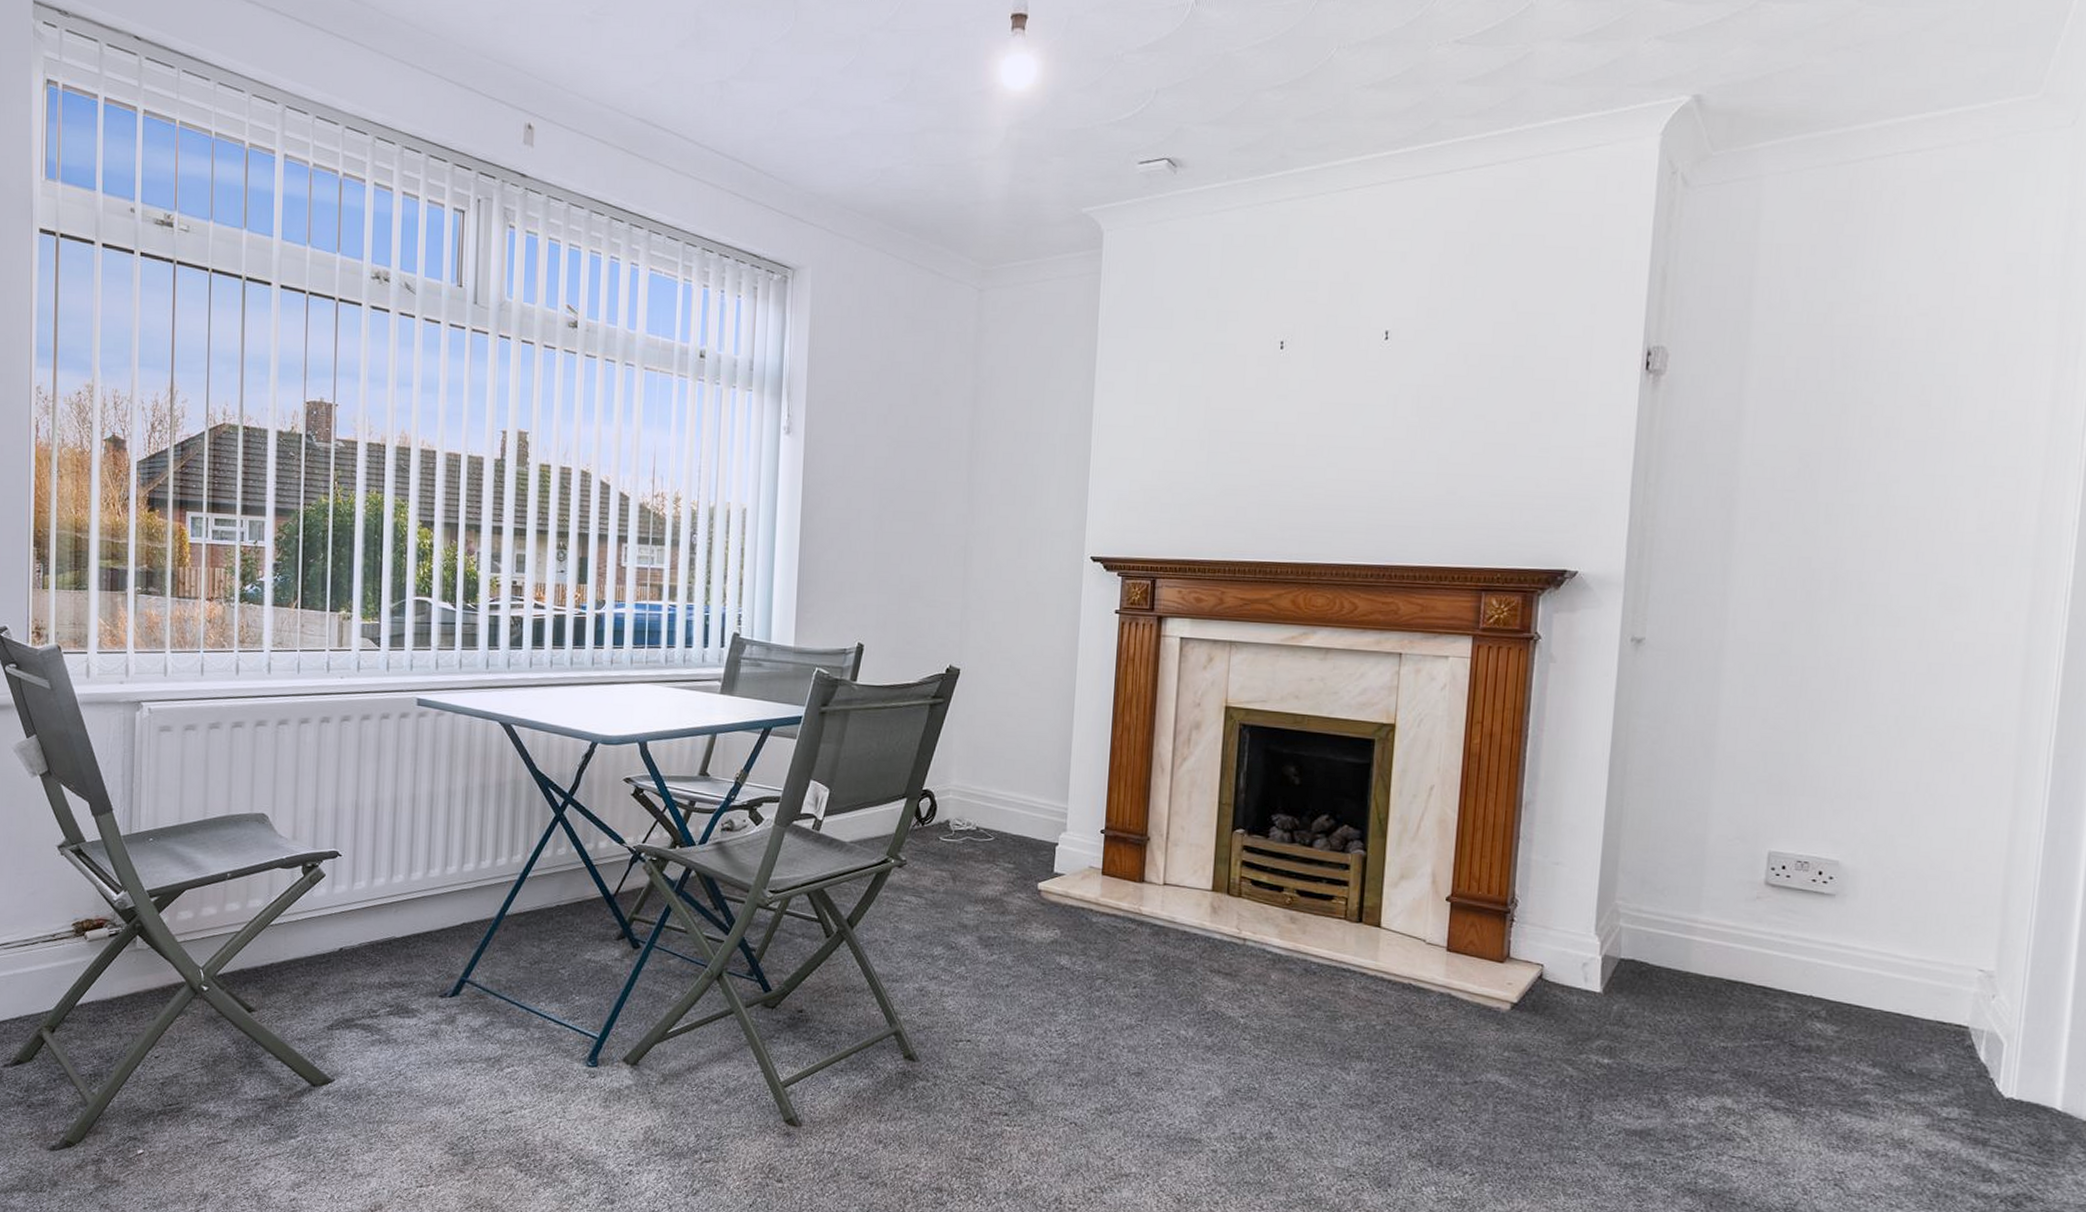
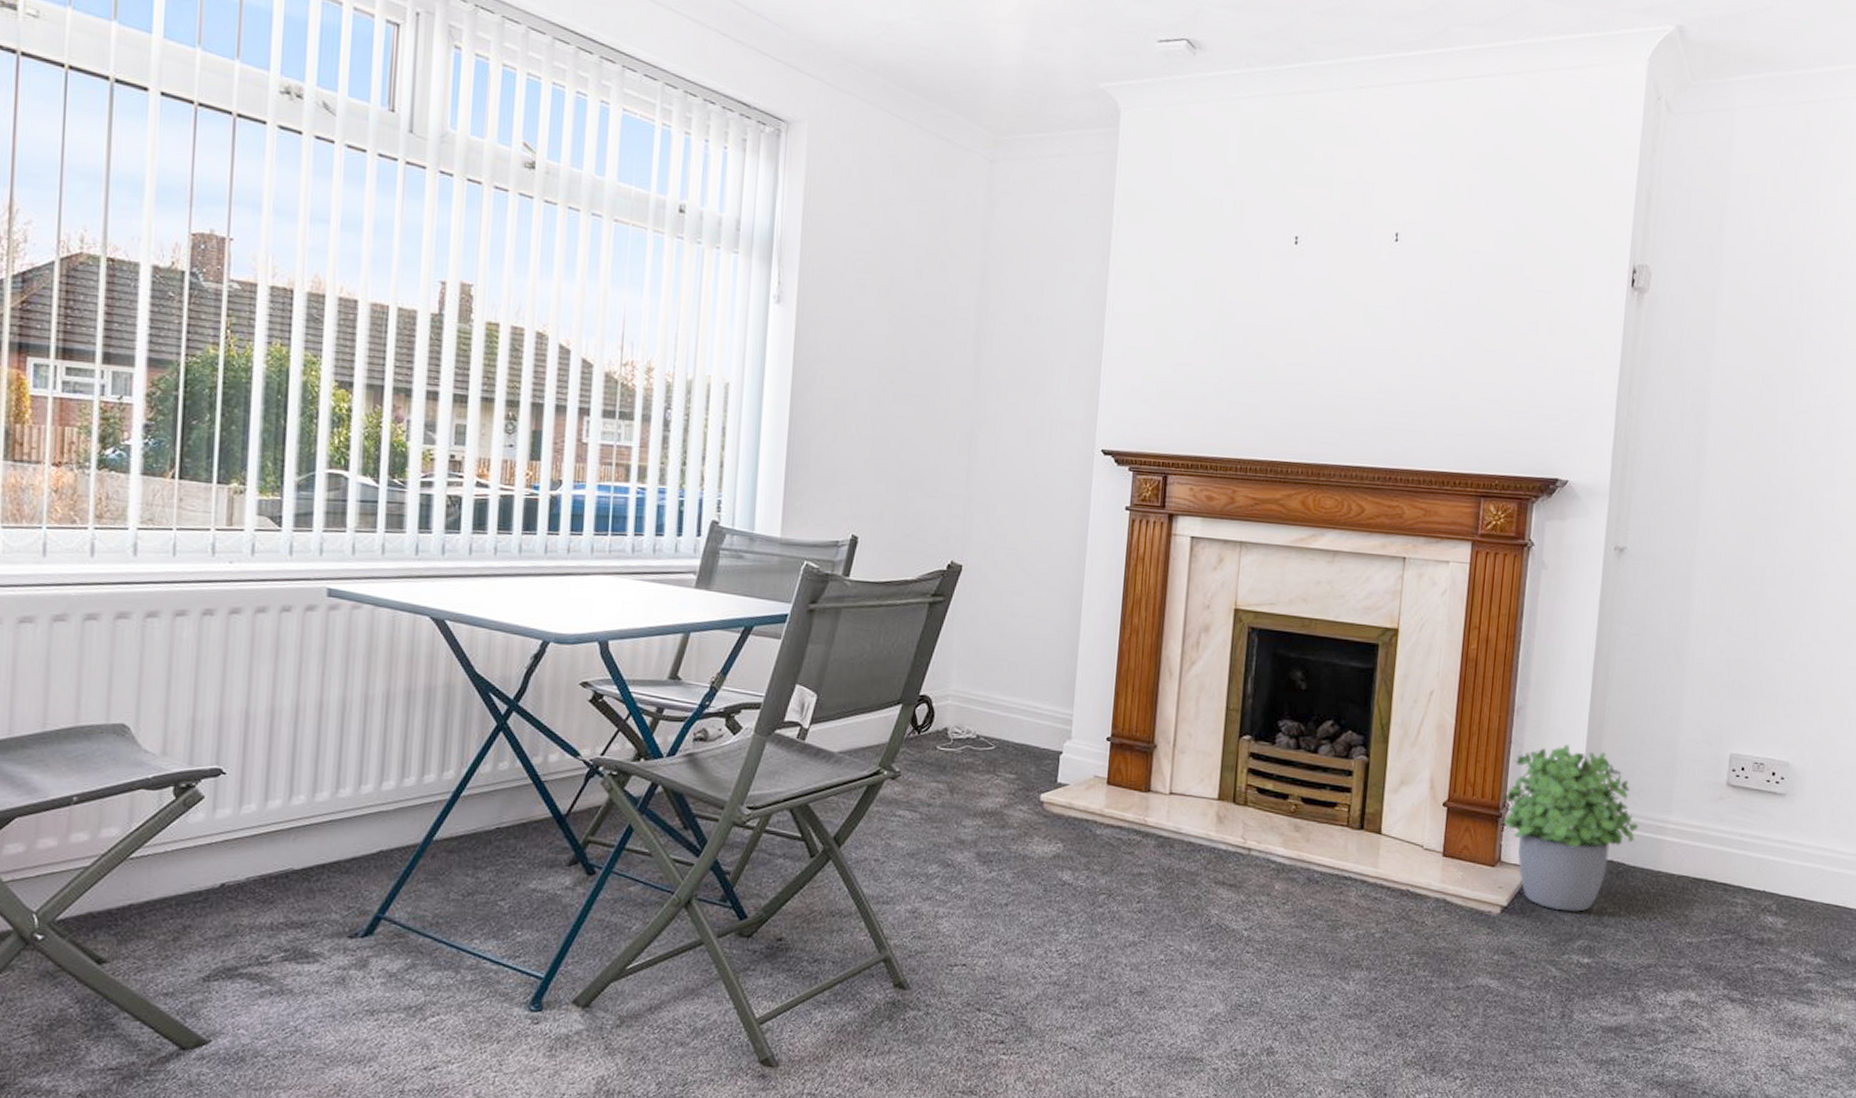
potted plant: none [1509,840,1663,1011] -> present [1501,744,1638,912]

